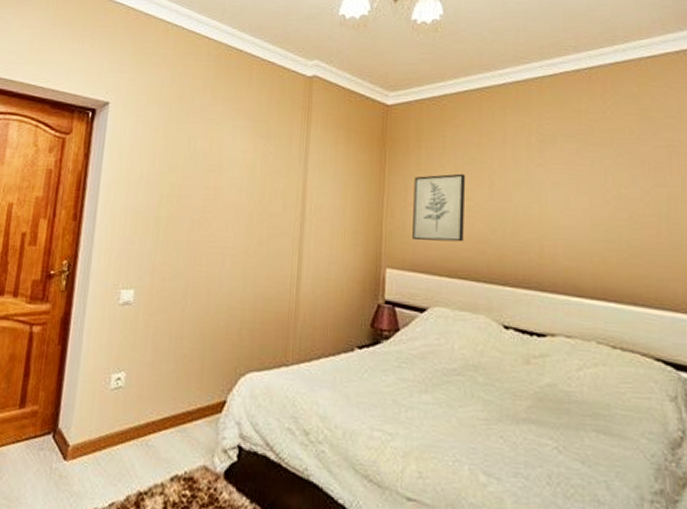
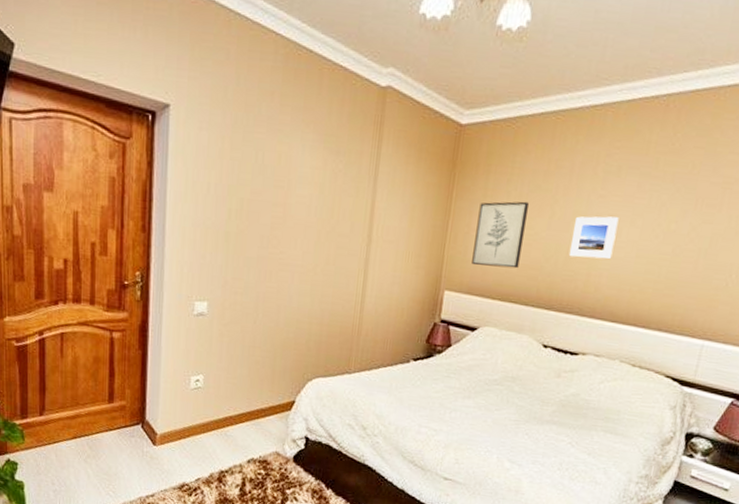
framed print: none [516,184,564,229] -> present [568,216,619,260]

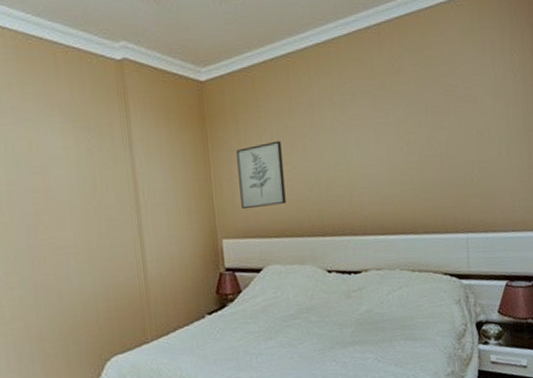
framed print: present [568,216,619,260] -> none [326,139,368,183]

